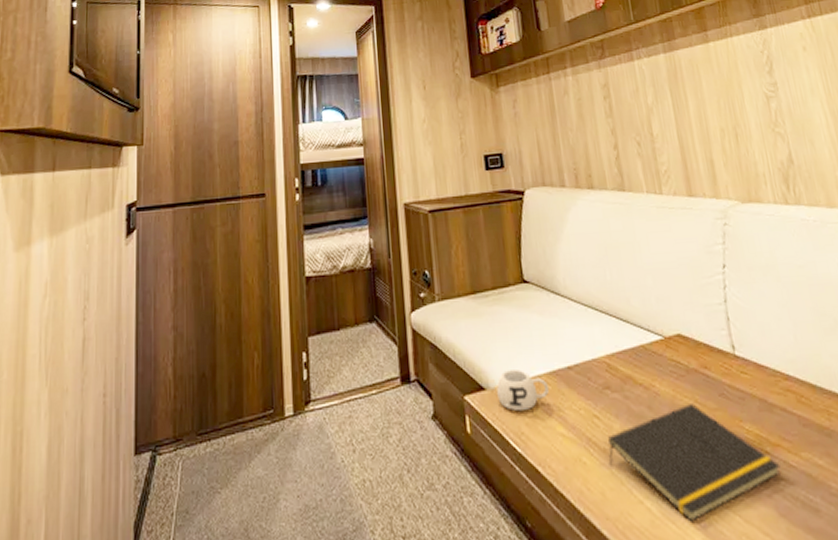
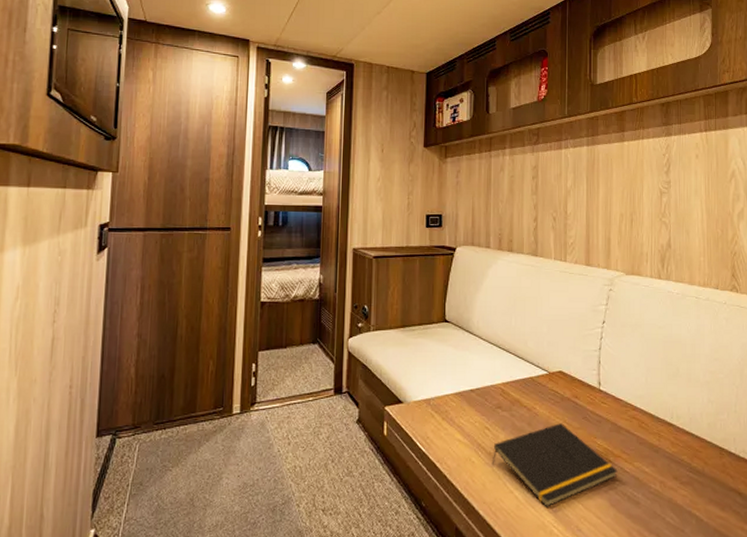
mug: present [497,370,549,410] -> none [412,389,453,420]

